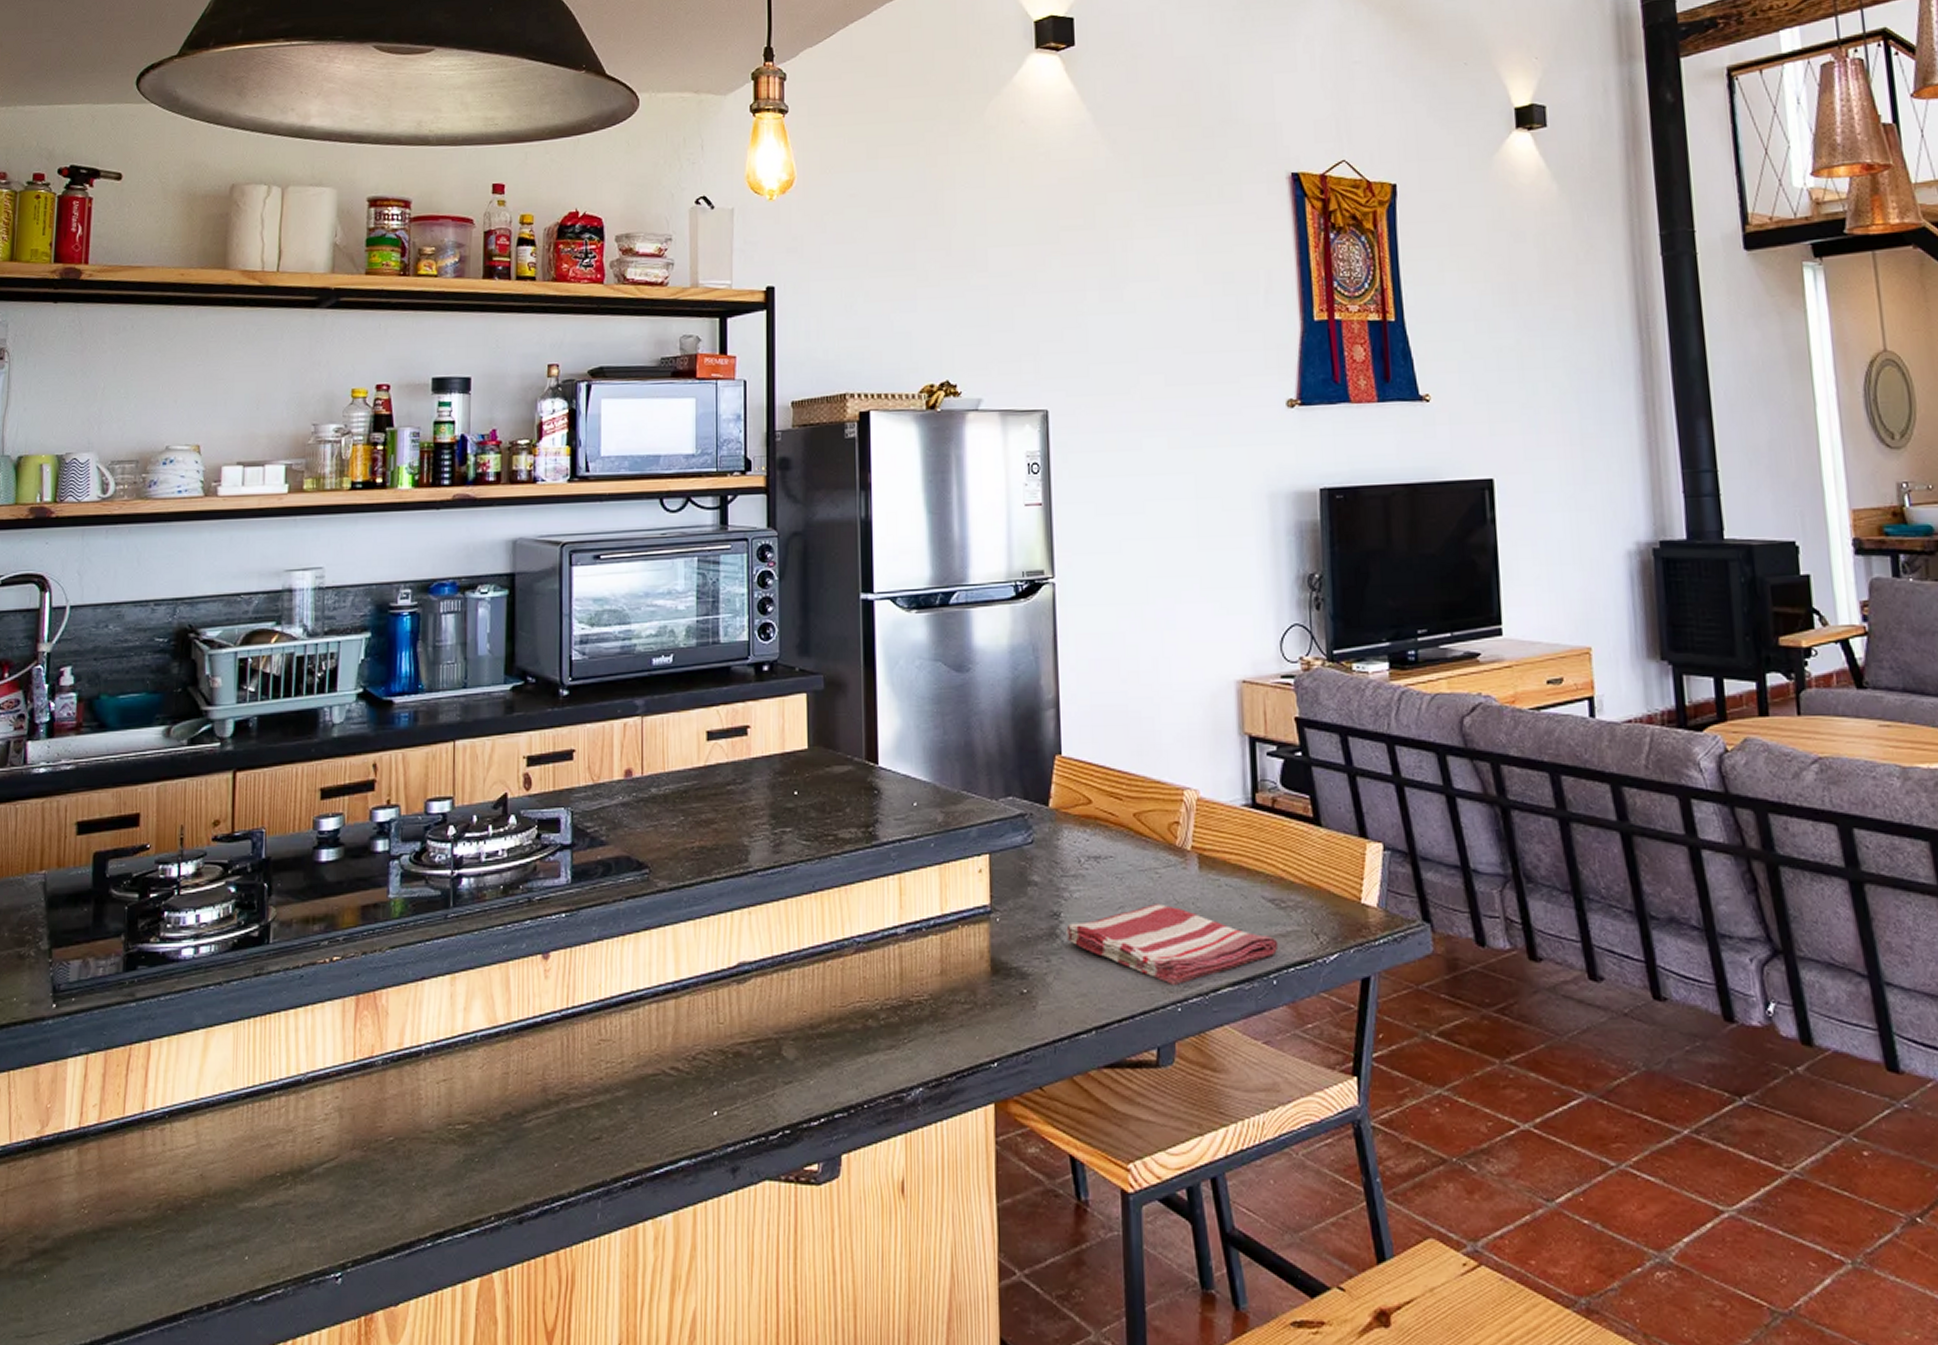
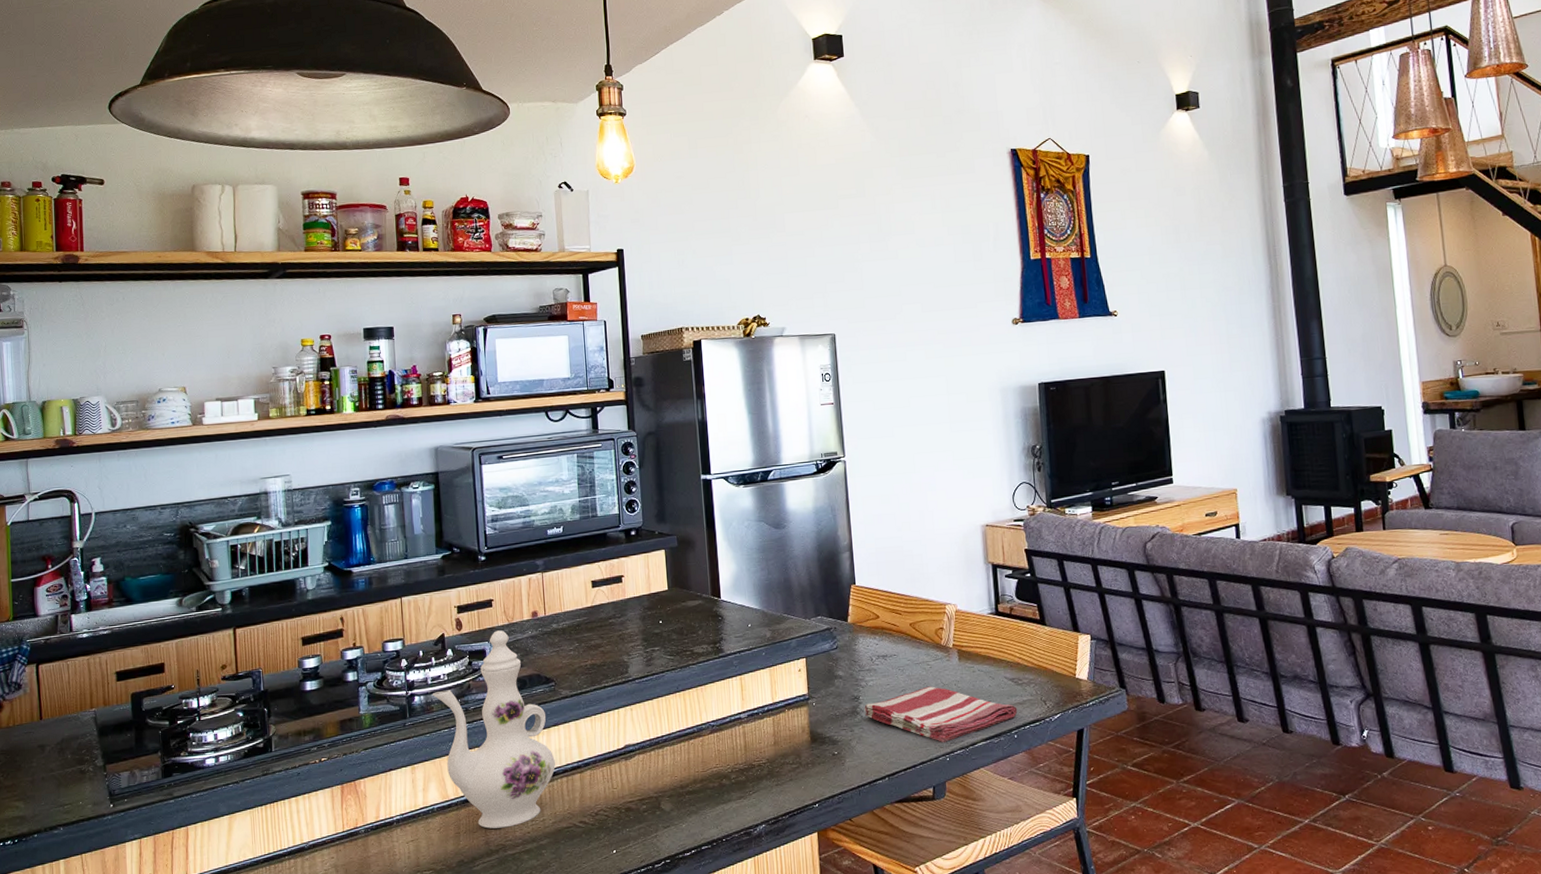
ewer: none [485,793,643,1070] -> present [432,630,555,829]

